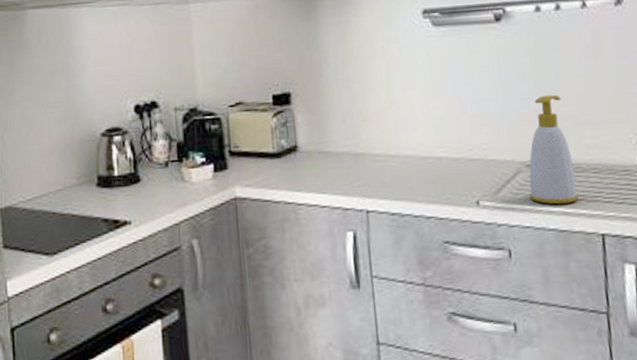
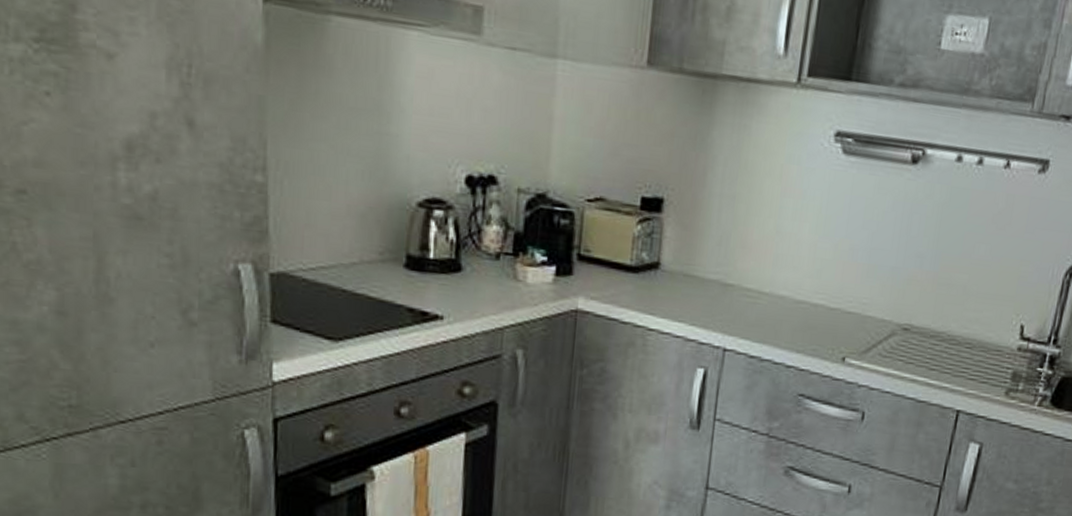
soap bottle: present [529,94,579,205] -> none [897,256,957,375]

